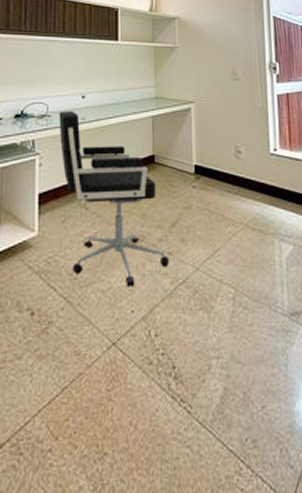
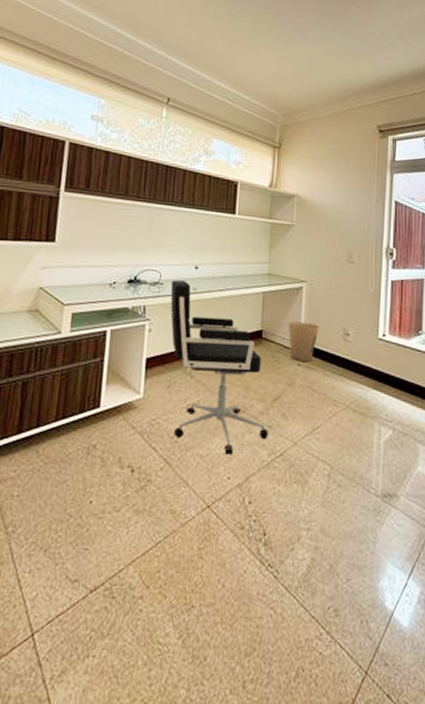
trash can: none [179,143,211,183] -> present [288,321,319,361]

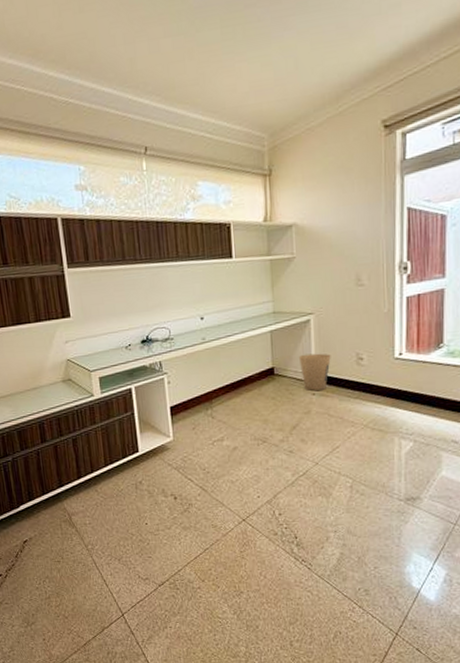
office chair: present [170,280,269,455] -> none [181,333,291,478]

